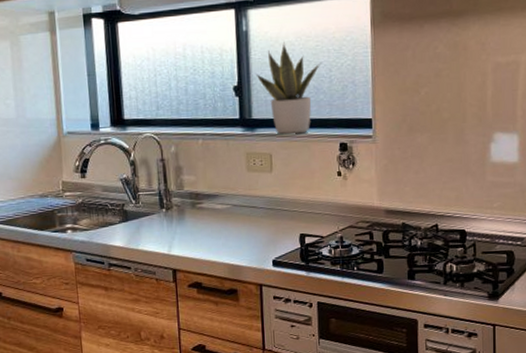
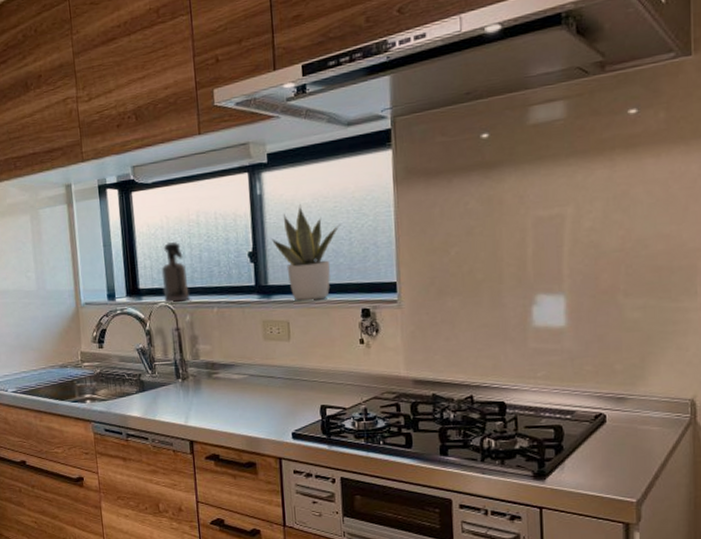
spray bottle: none [146,73,176,134] -> present [161,242,191,303]

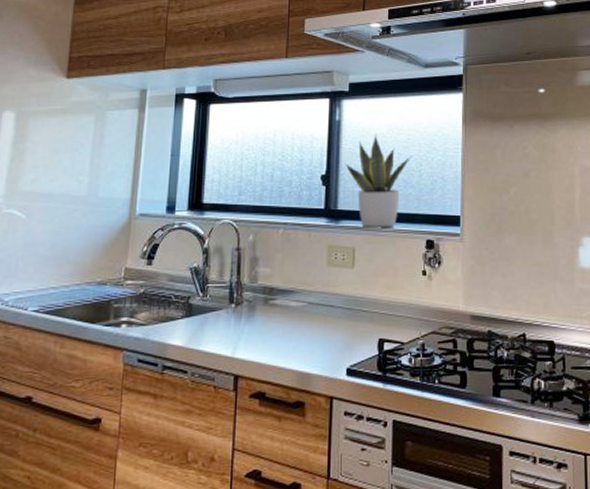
spray bottle: present [161,242,191,303] -> none [228,157,257,221]

